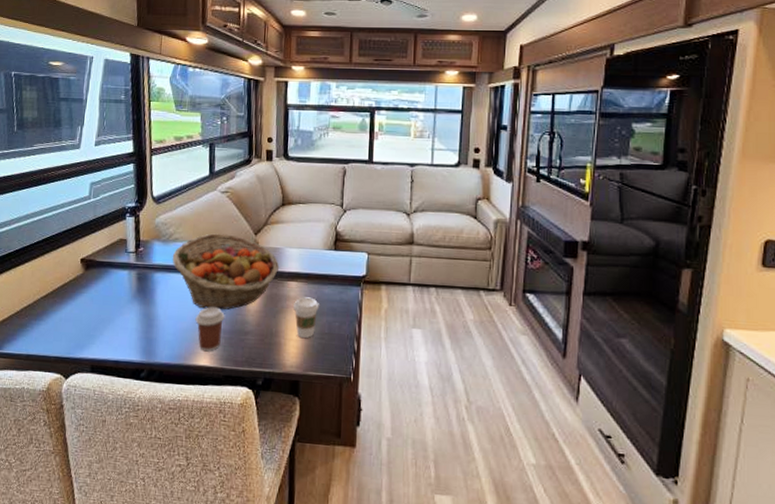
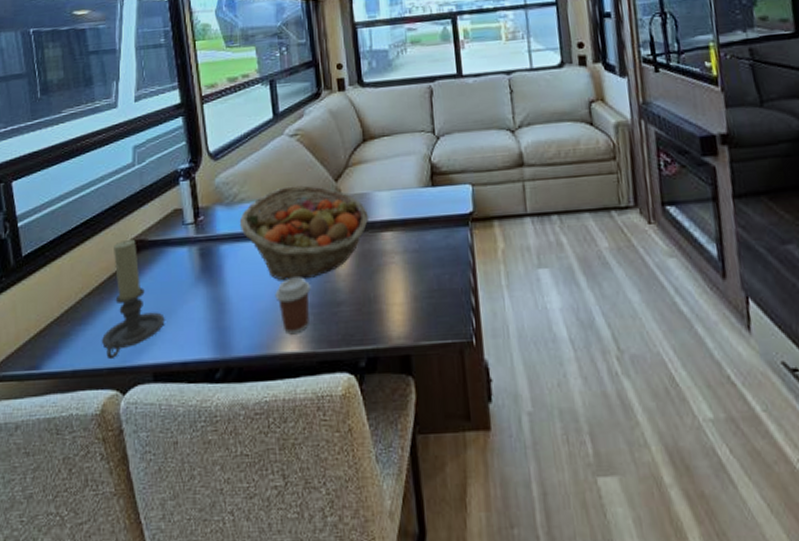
candle holder: none [51,257,104,351] -> present [101,238,165,360]
coffee cup: present [293,297,319,338] -> none [392,248,423,300]

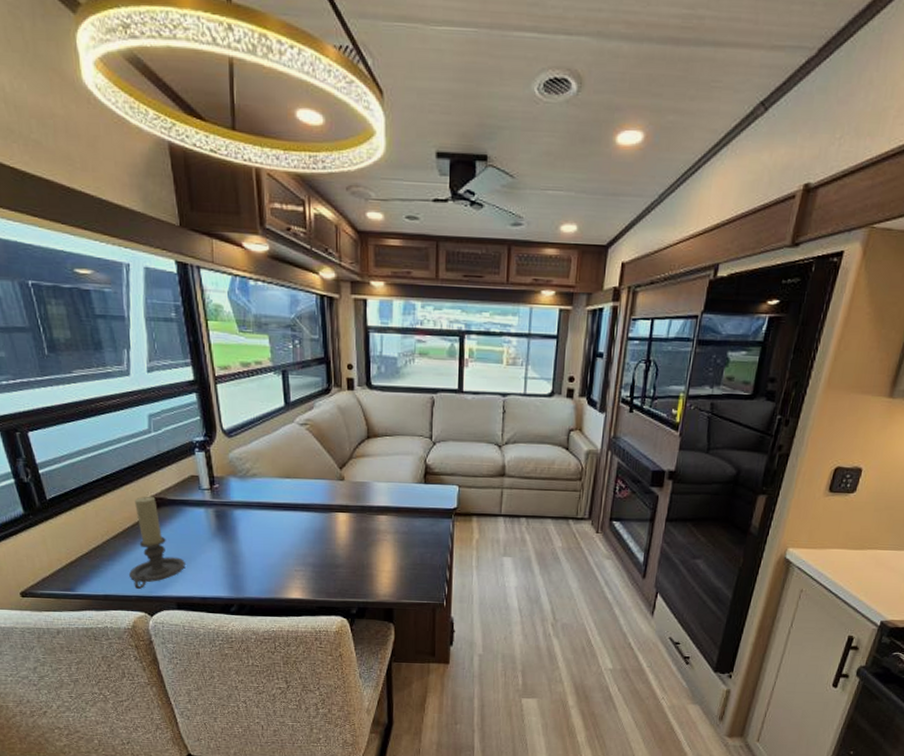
fruit basket: present [239,185,368,281] -> none [251,468,367,545]
coffee cup: present [275,277,311,335] -> none [283,542,314,585]

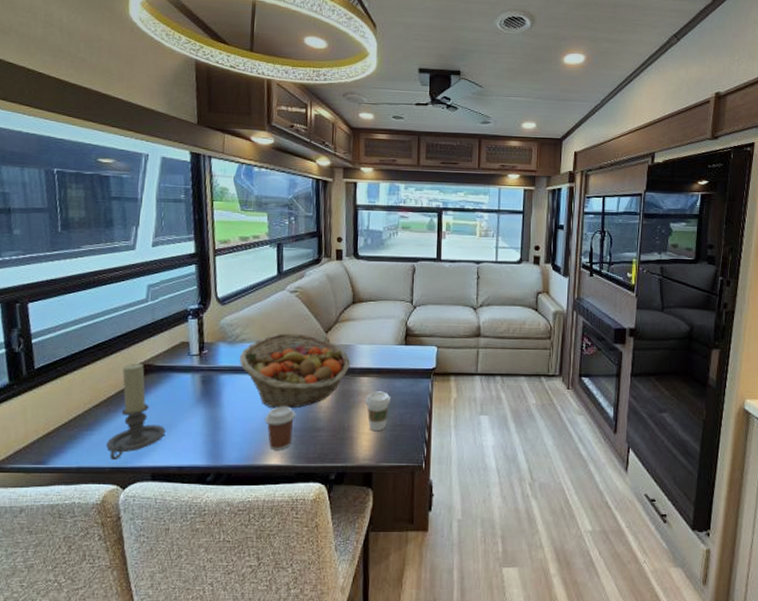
fruit basket: none [251,468,367,545] -> present [239,333,350,409]
coffee cup: none [283,542,314,585] -> present [265,406,296,451]
coffee cup: none [384,530,410,569] -> present [365,391,391,430]

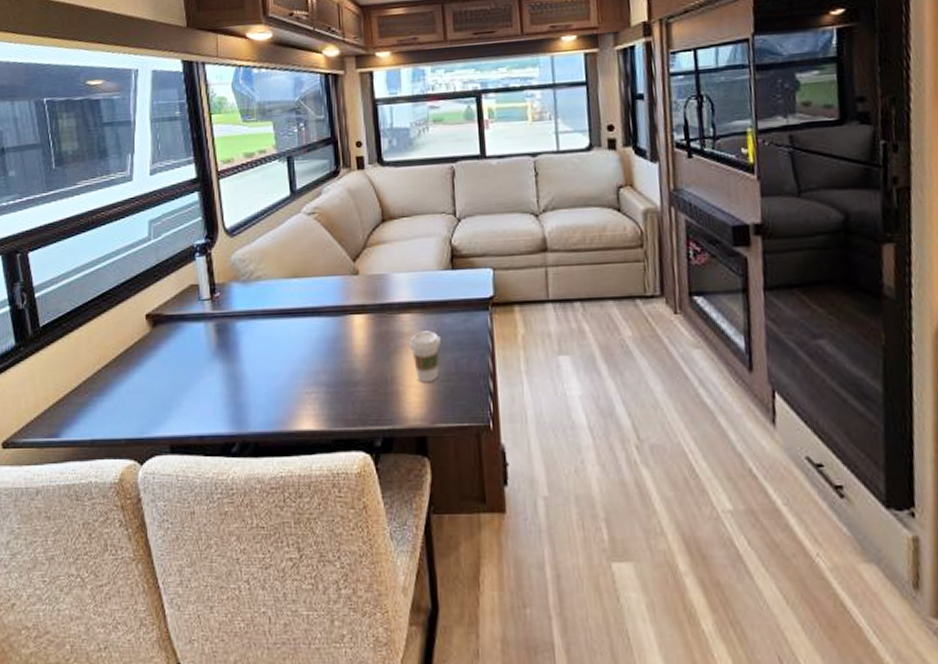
candle holder: present [105,363,166,461] -> none [118,313,181,431]
fruit basket: present [239,333,350,409] -> none [255,264,386,360]
coffee cup: present [265,406,296,451] -> none [291,356,327,412]

